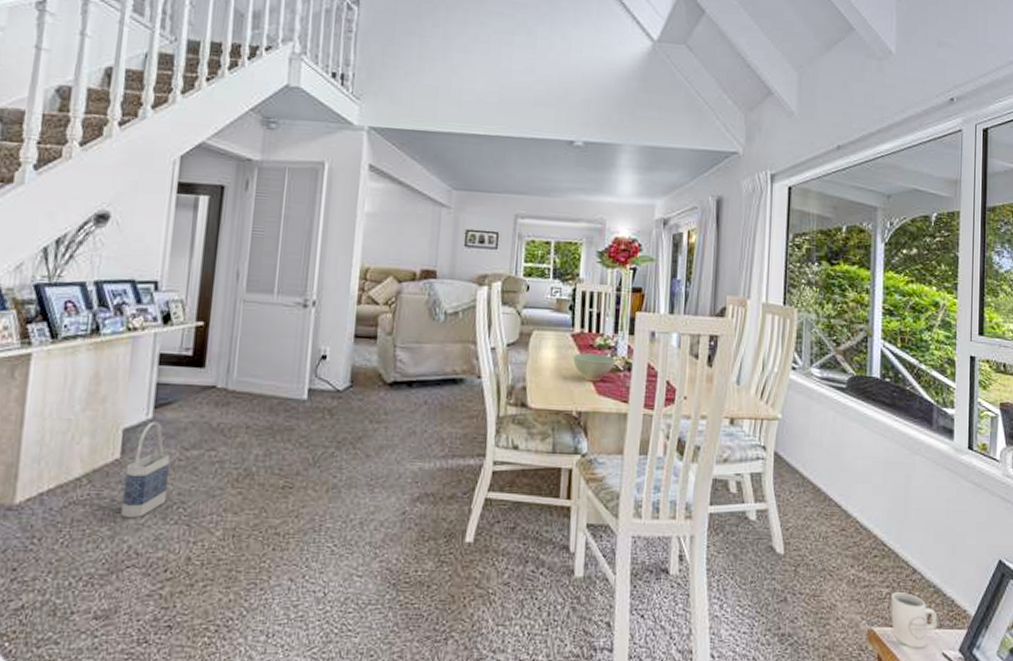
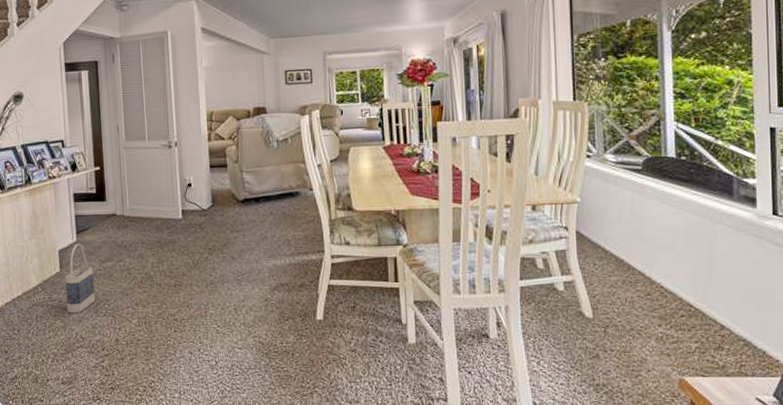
bowl: present [572,353,616,382] -> none [385,161,424,185]
mug: present [891,592,938,649] -> none [701,346,750,394]

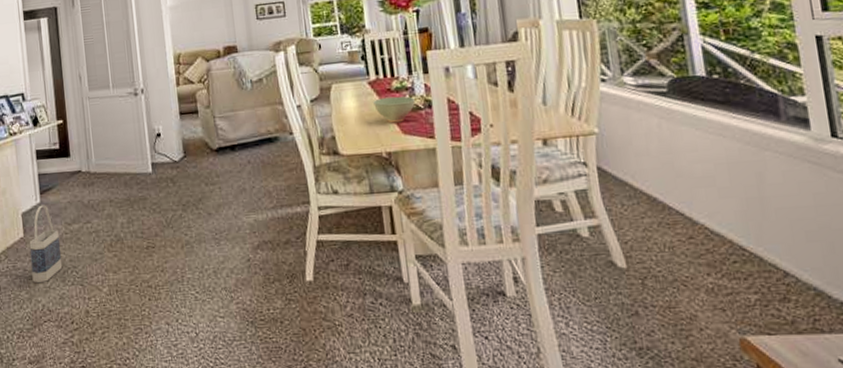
bowl: none [385,161,424,185] -> present [372,96,415,123]

